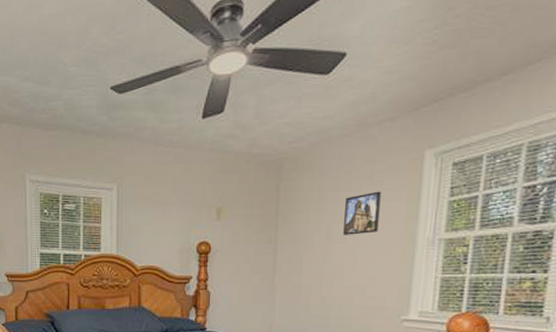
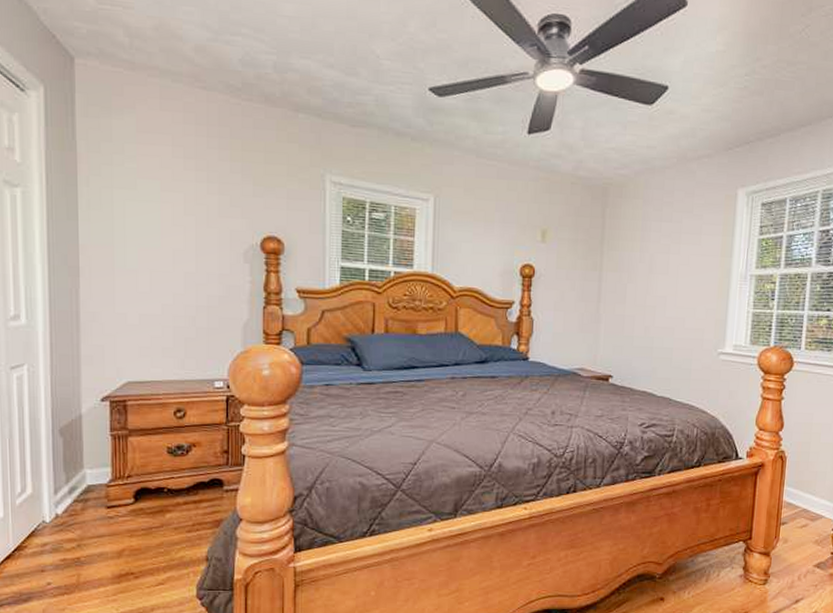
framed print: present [343,191,381,235] -> none [665,224,700,267]

